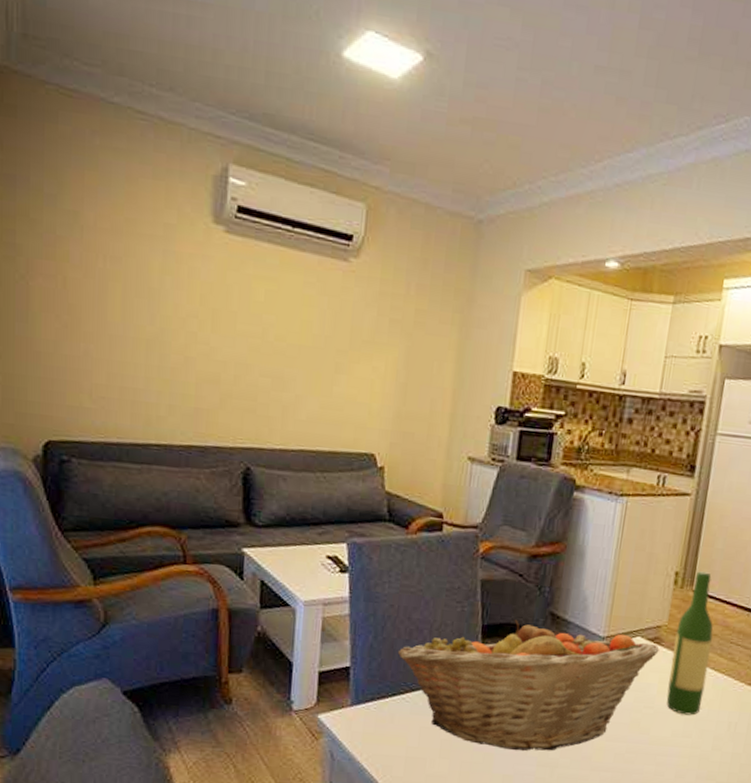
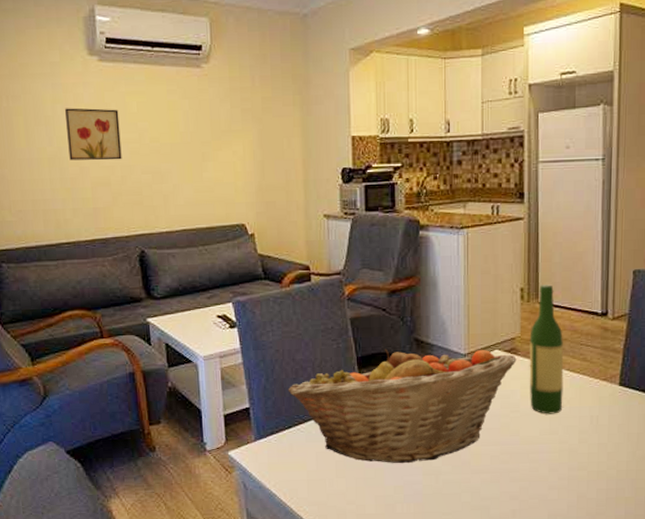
wall art: none [173,282,242,356] -> present [65,108,122,161]

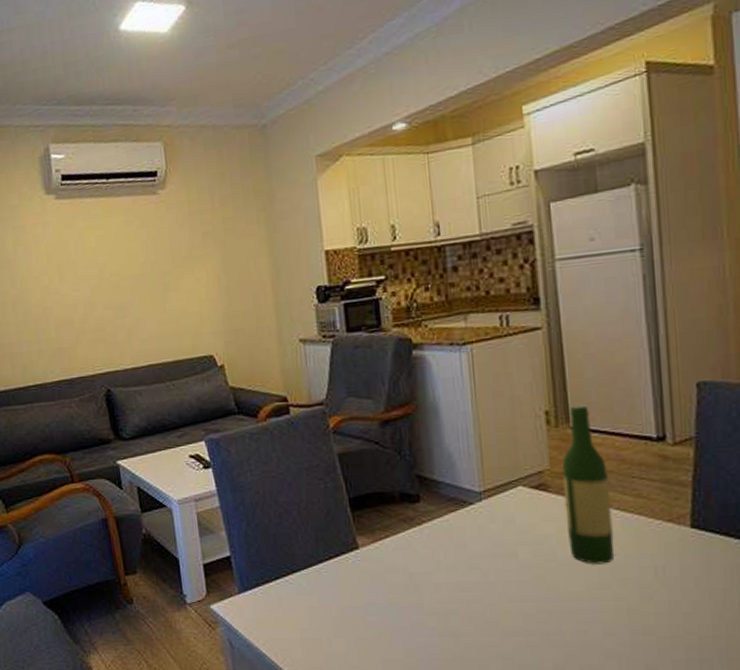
wall art: present [65,108,122,161] -> none [26,245,83,302]
fruit basket: present [288,348,517,464] -> none [271,485,548,623]

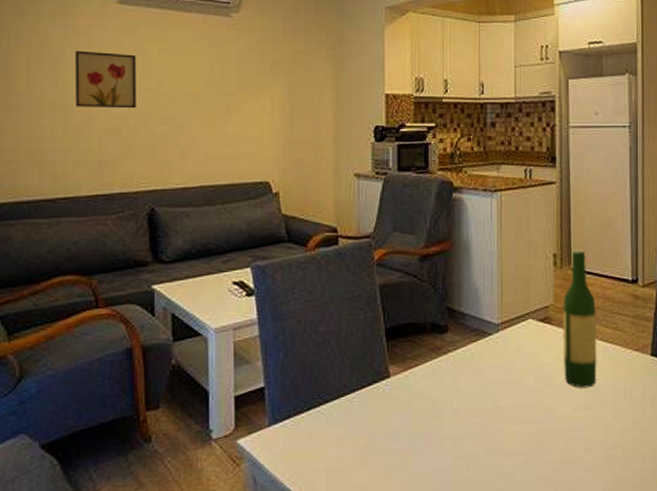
wall art: none [26,245,83,302] -> present [76,50,137,109]

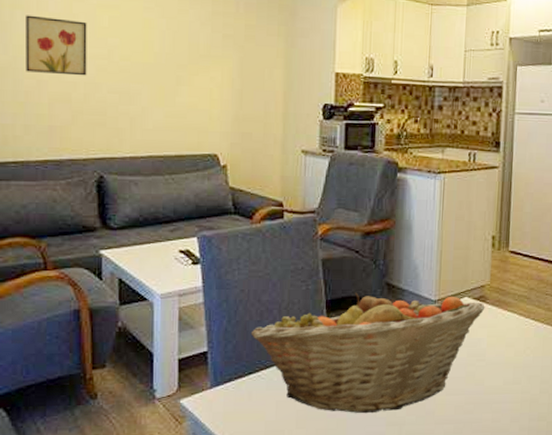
fruit basket: none [308,318,550,448] -> present [250,292,485,414]
wine bottle: present [563,250,597,388] -> none [495,234,530,364]

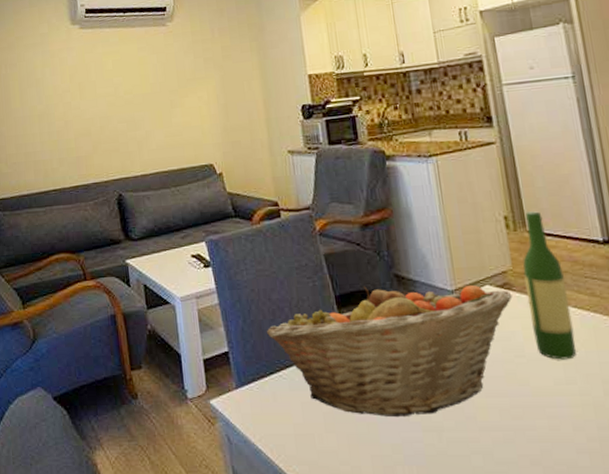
wall art: present [26,15,87,76] -> none [52,68,101,116]
wine bottle: none [495,234,530,364] -> present [523,211,576,360]

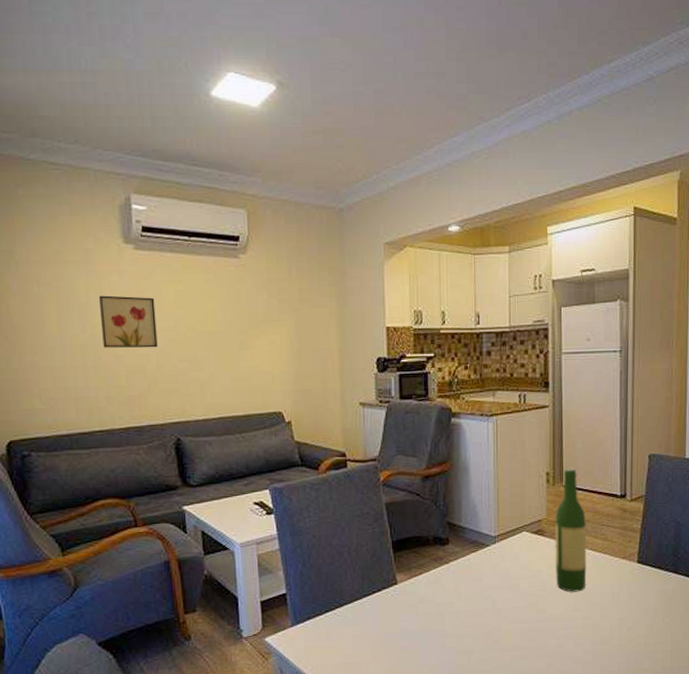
wall art: none [52,68,101,116] -> present [99,295,158,348]
fruit basket: present [266,284,513,418] -> none [324,531,543,644]

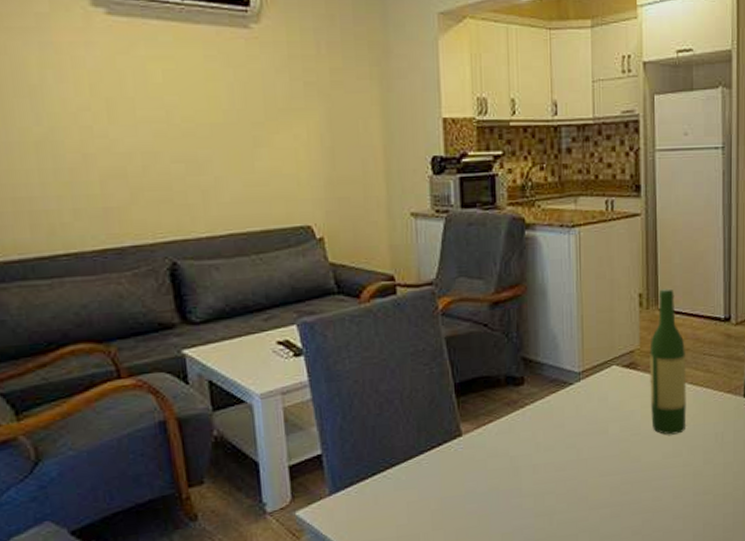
wall art: present [99,295,158,348] -> none [59,75,143,145]

